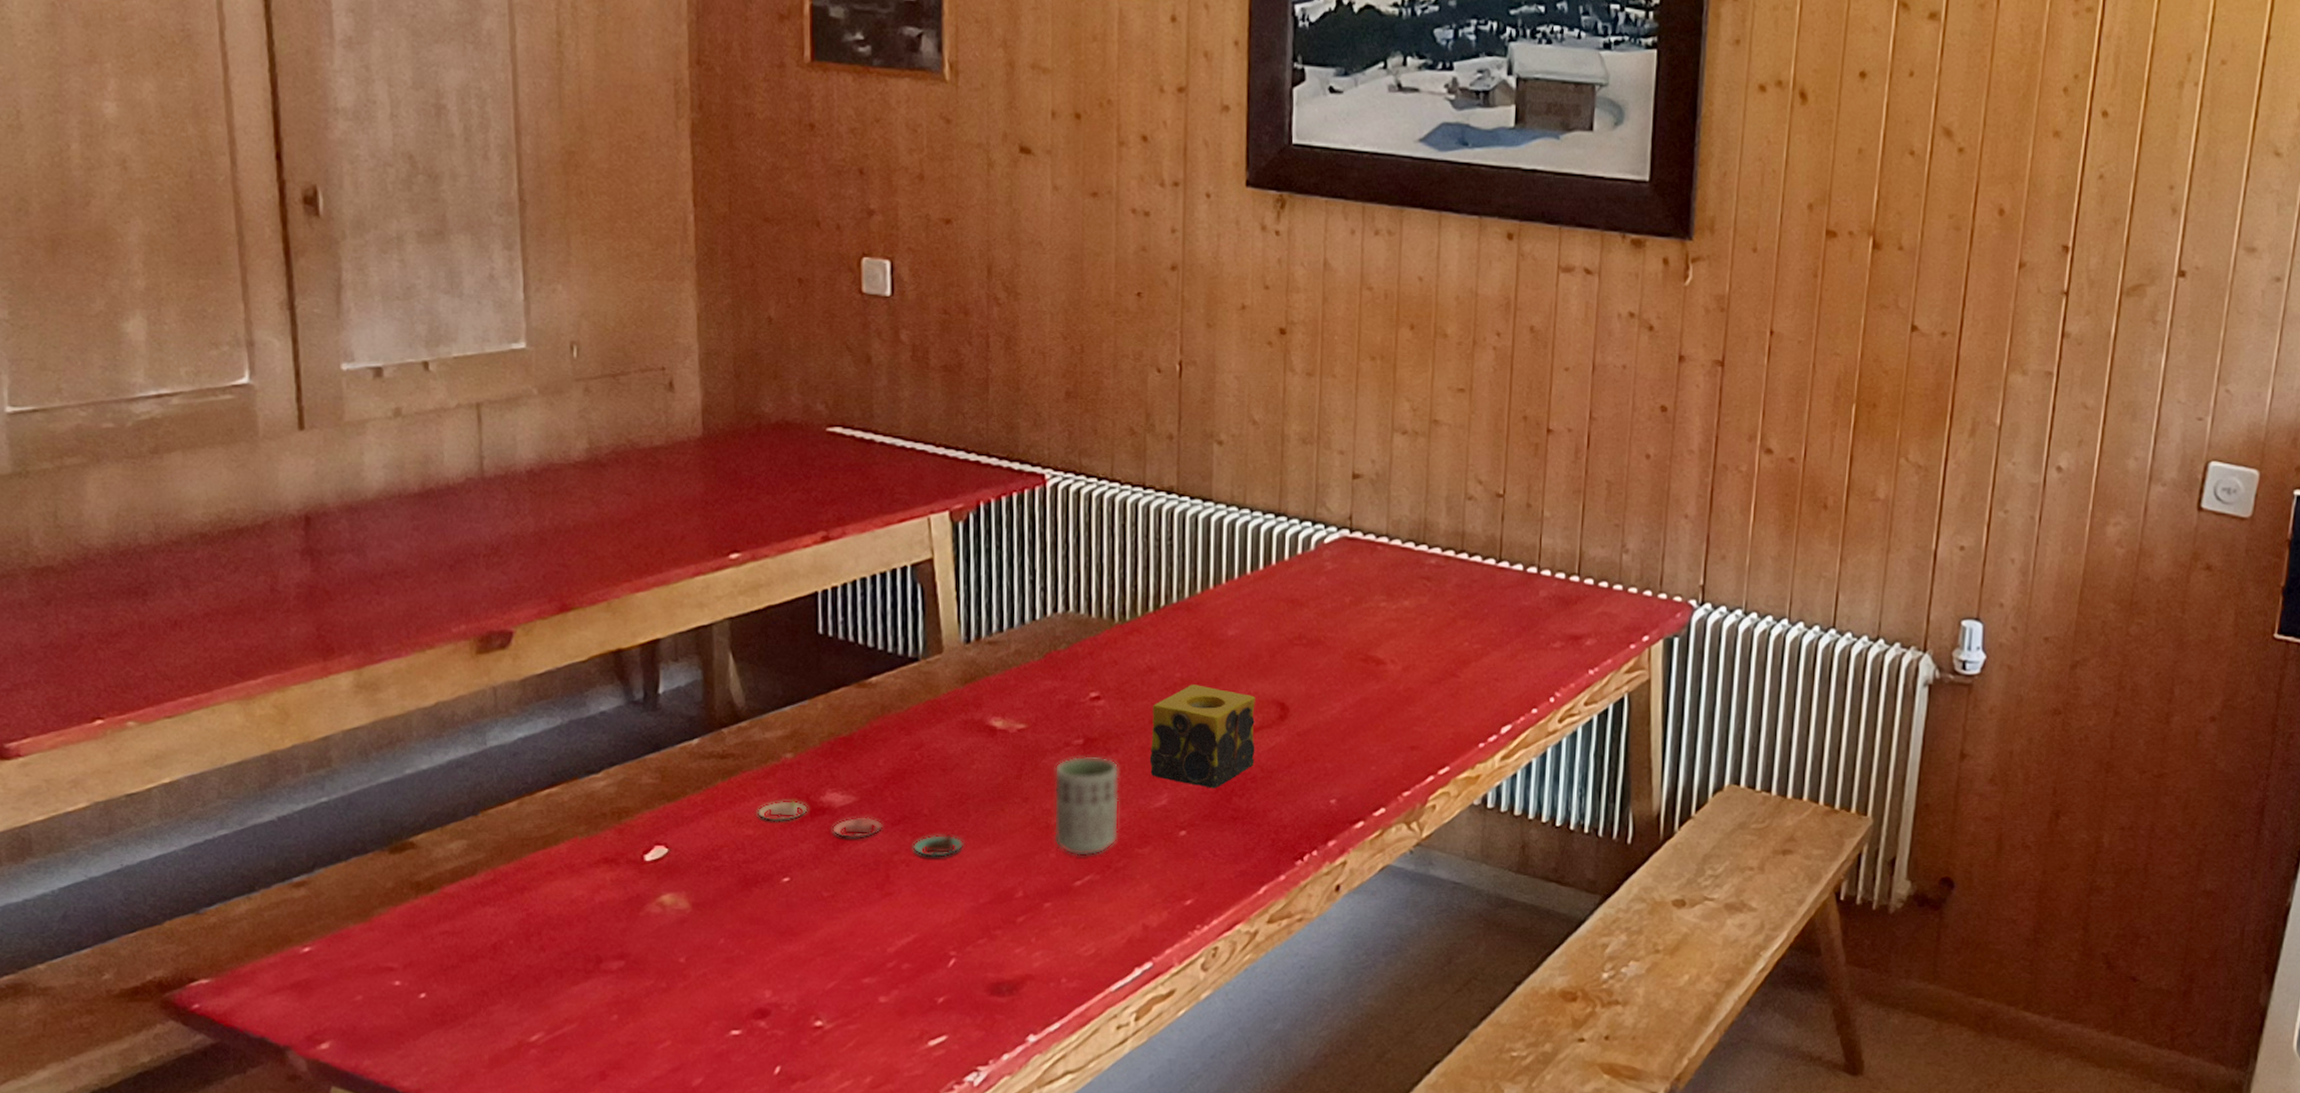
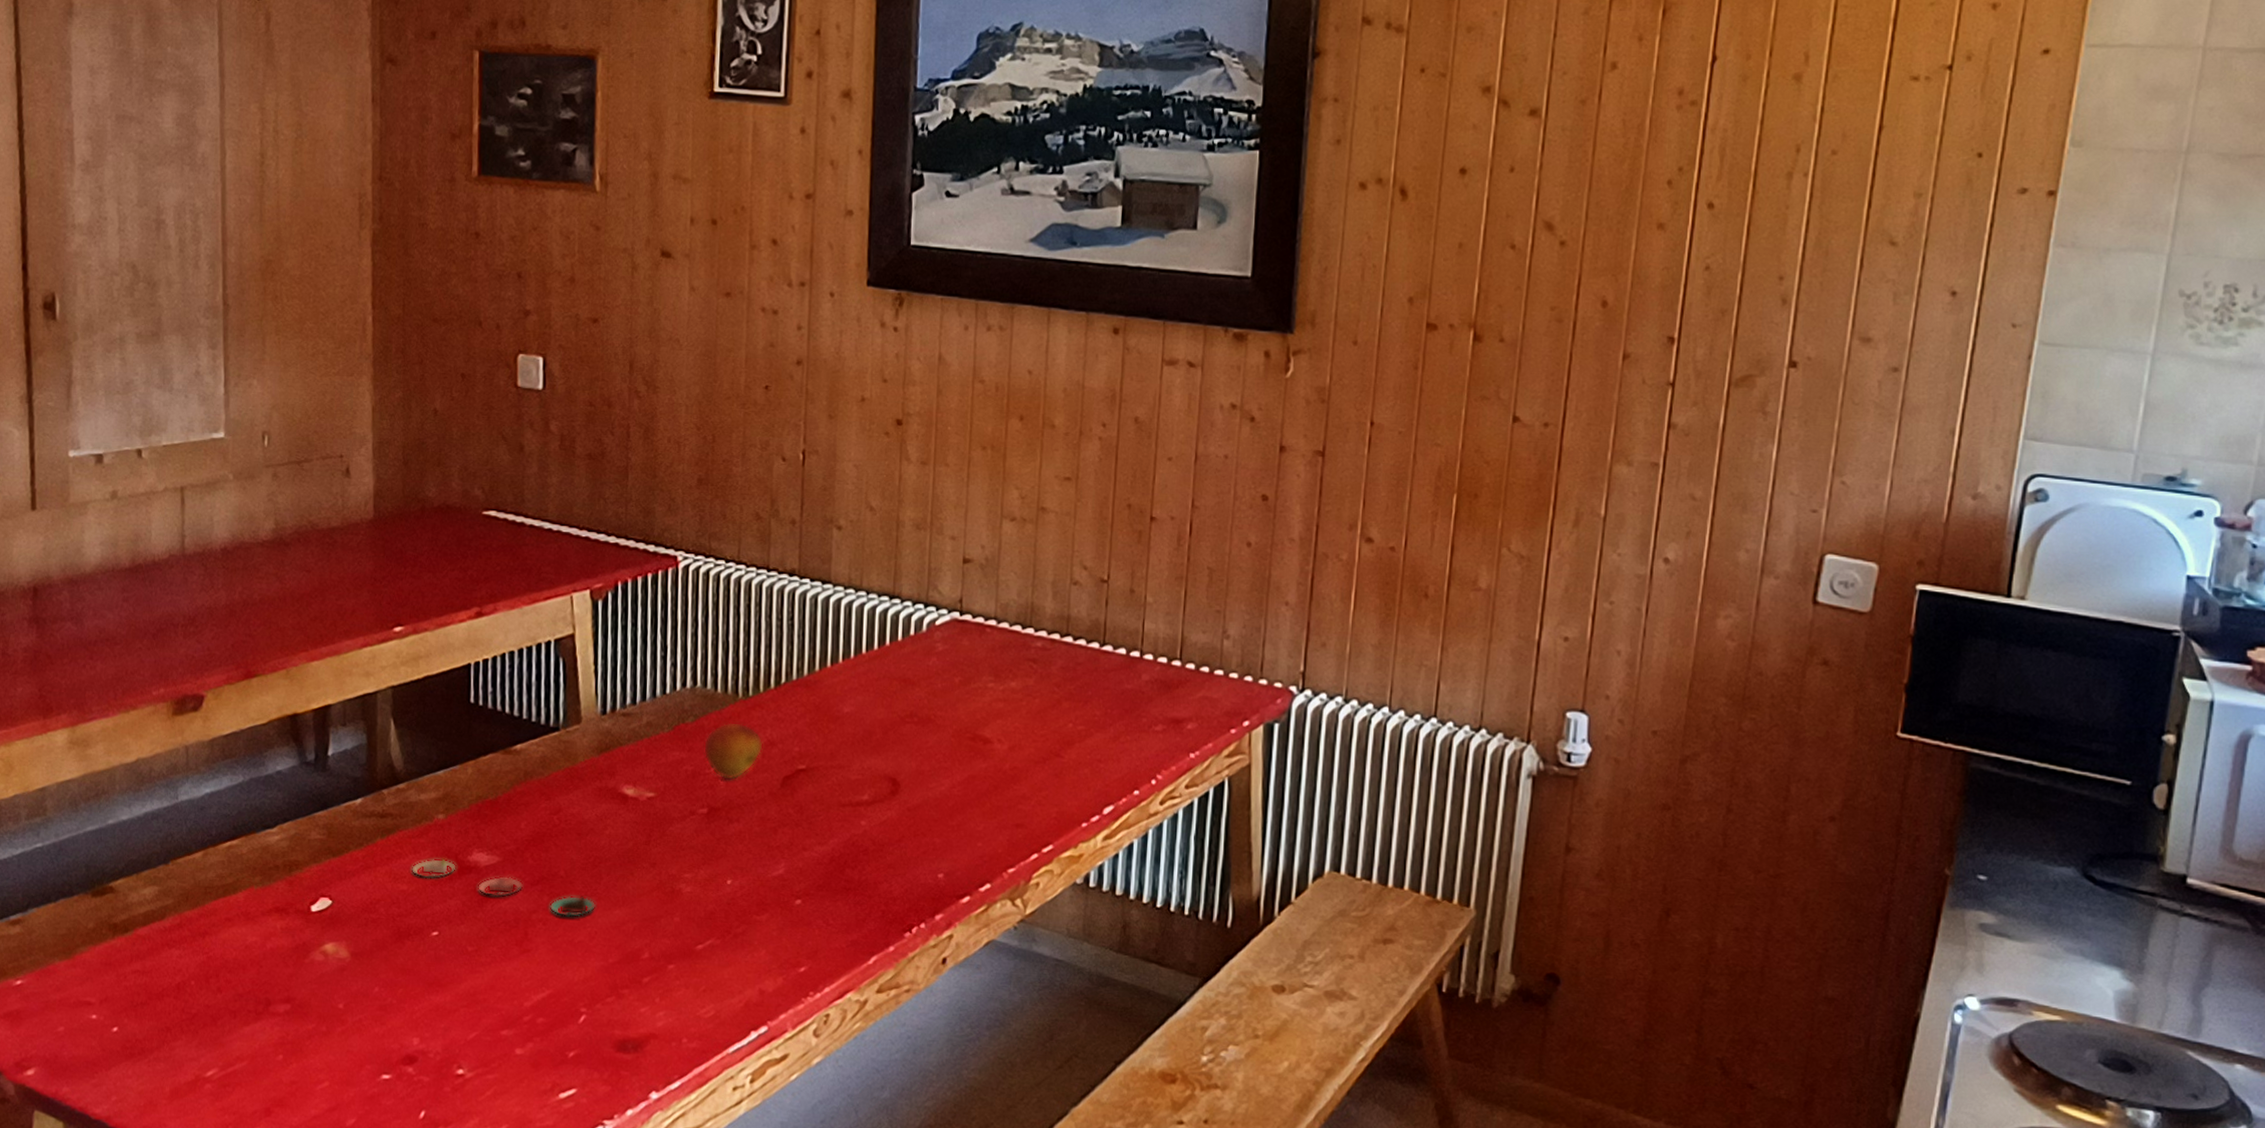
cup: present [1053,756,1120,856] -> none [678,824,740,921]
fruit: none [1077,647,1142,710] -> present [703,721,763,781]
candle: present [1149,684,1255,789] -> none [768,758,869,860]

